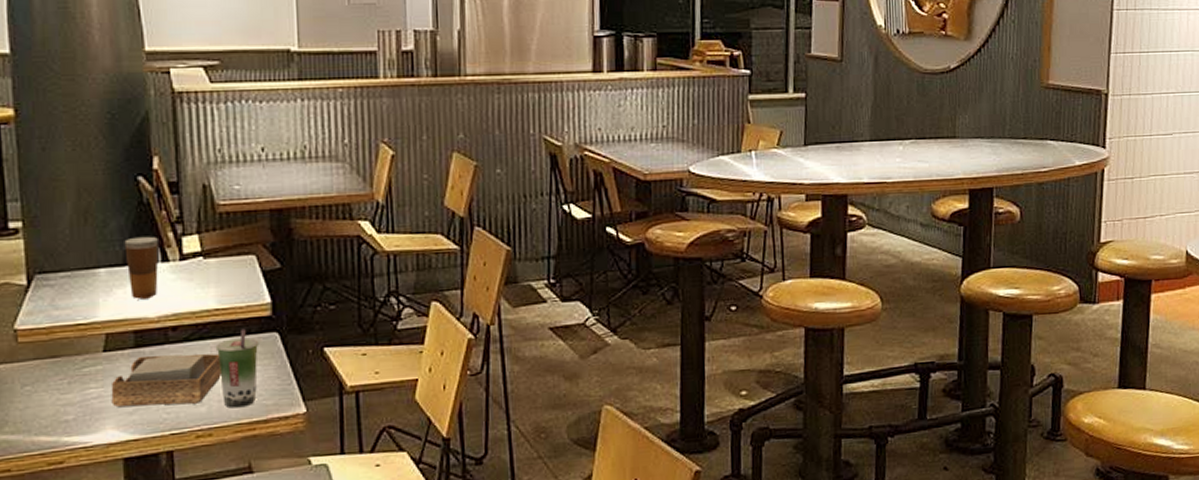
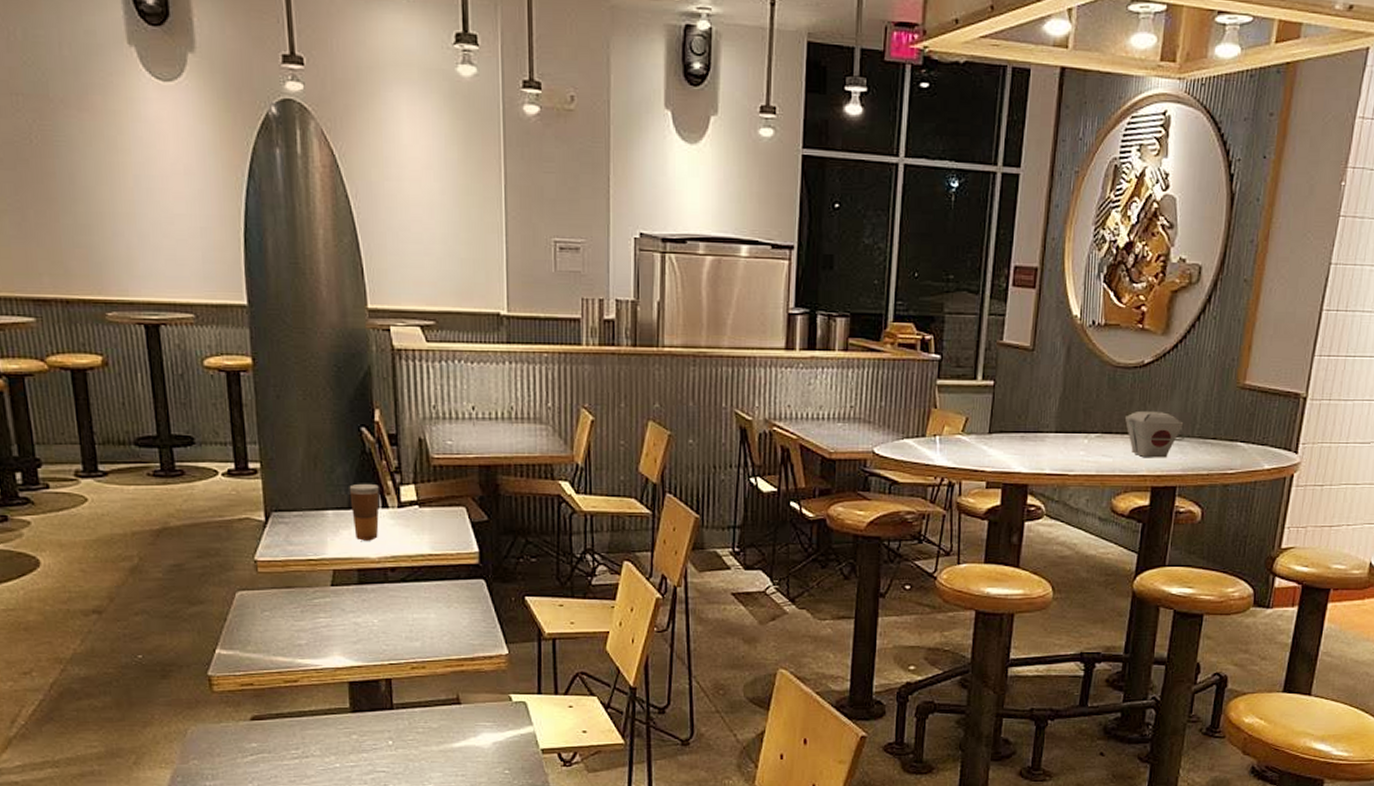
napkin holder: present [111,353,222,407] -> none [338,592,434,638]
beverage cup: present [215,328,260,408] -> none [428,574,468,645]
takeout container: none [938,114,996,161] -> present [1125,410,1185,458]

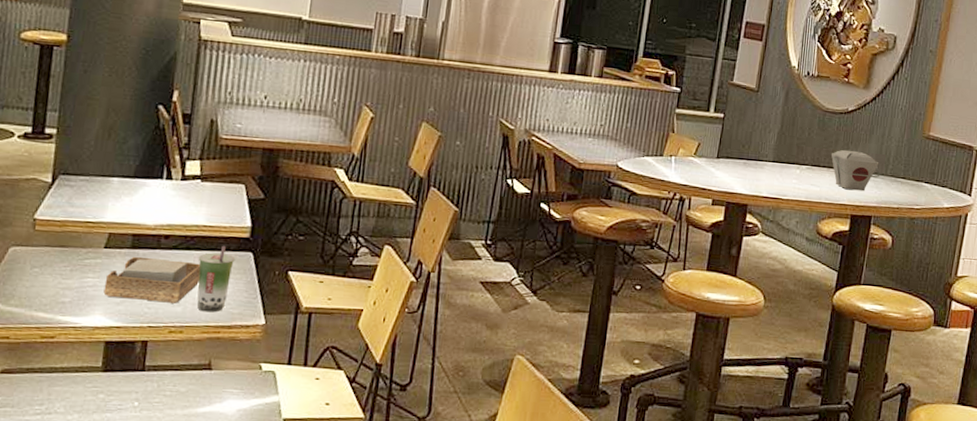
napkin holder: none [338,592,434,638] -> present [103,256,201,303]
beverage cup: present [349,483,380,541] -> none [135,155,166,209]
beverage cup: none [428,574,468,645] -> present [196,245,236,313]

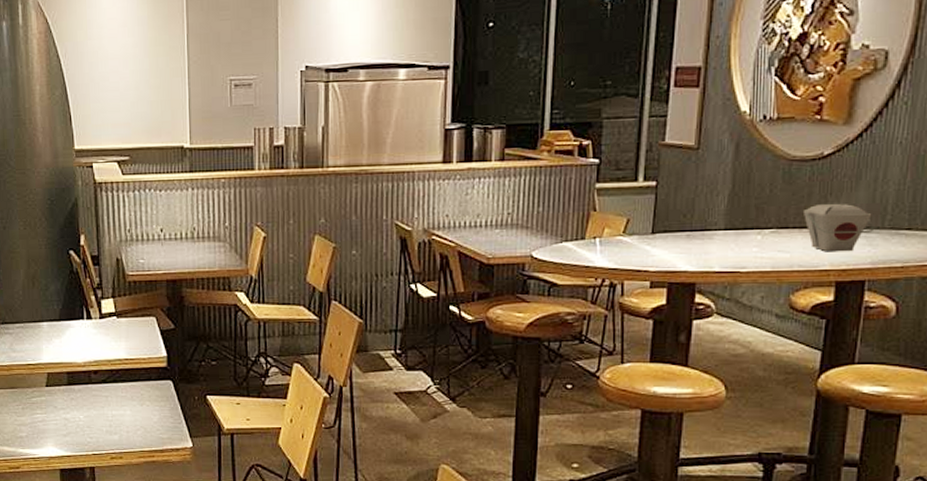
napkin holder: present [103,256,201,303] -> none [51,392,129,432]
beverage cup: present [196,245,236,313] -> none [125,376,158,438]

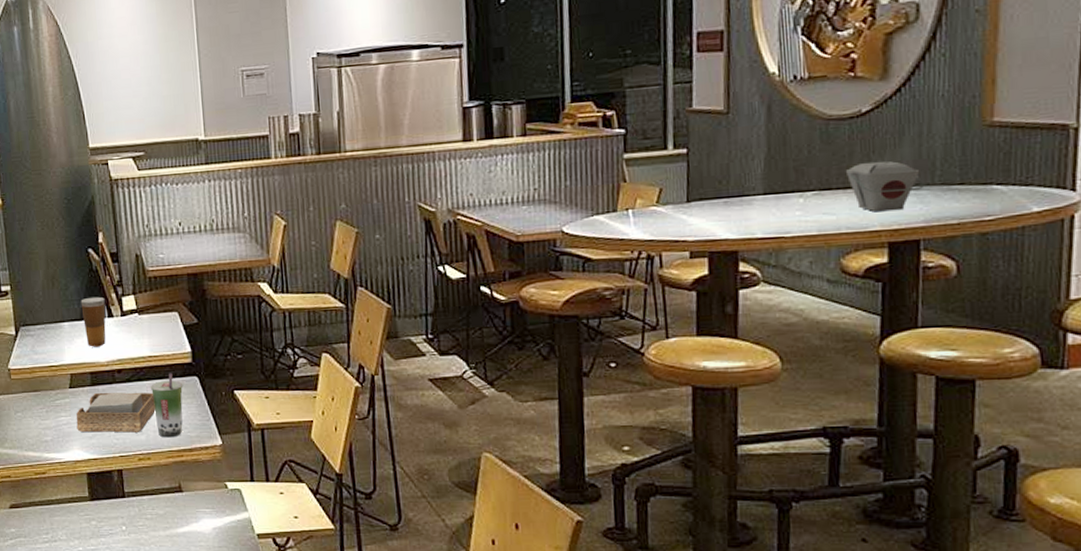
napkin holder: none [51,392,129,432] -> present [76,392,156,433]
beverage cup: none [60,298,85,348] -> present [80,296,106,347]
beverage cup: none [125,376,158,438] -> present [150,373,183,438]

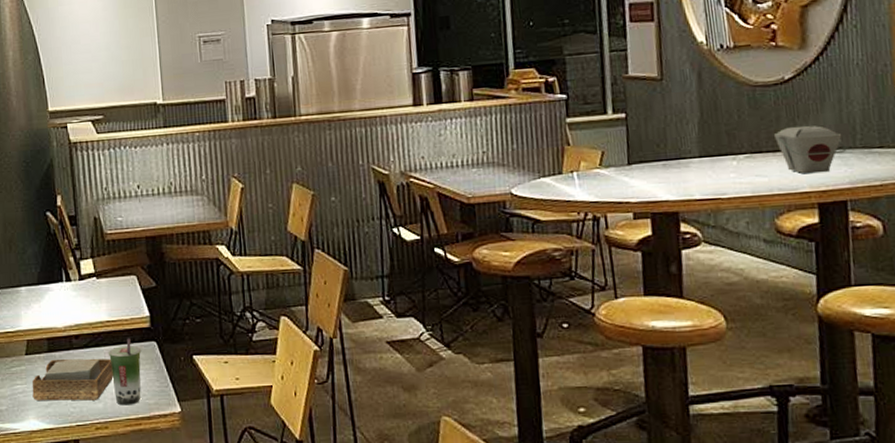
beverage cup: present [80,296,106,347] -> none [38,260,64,312]

